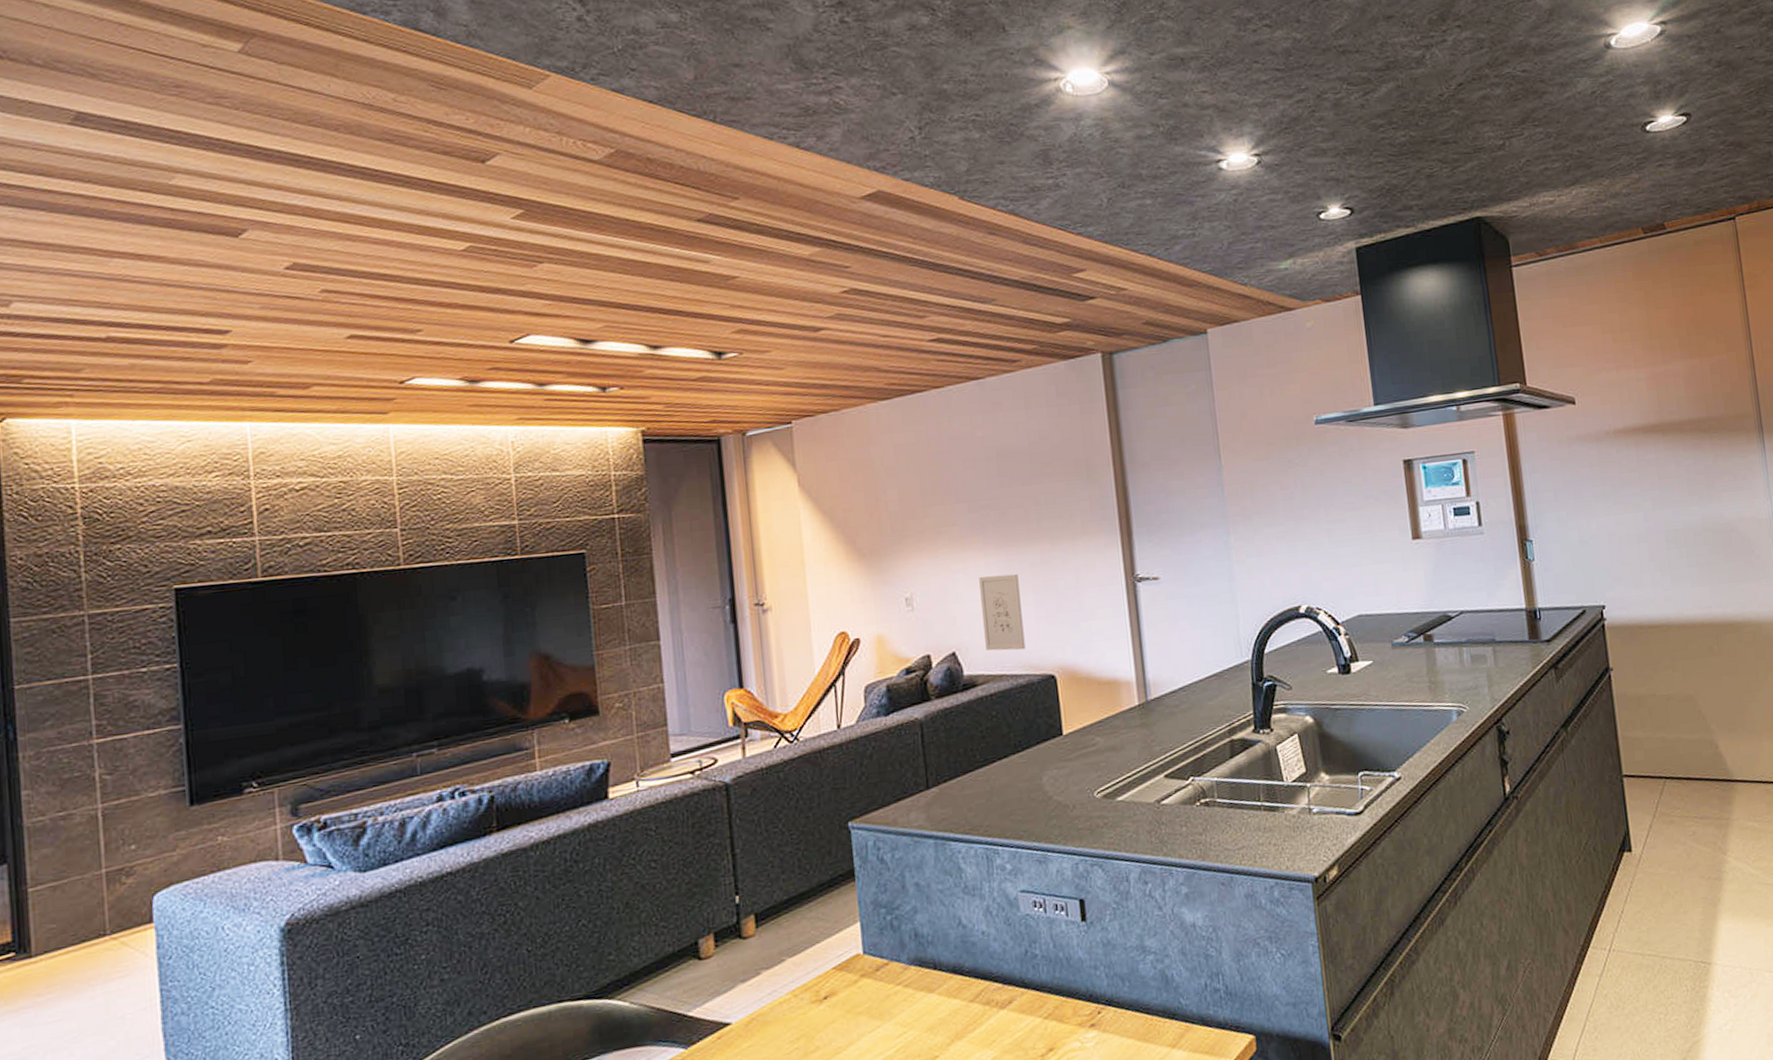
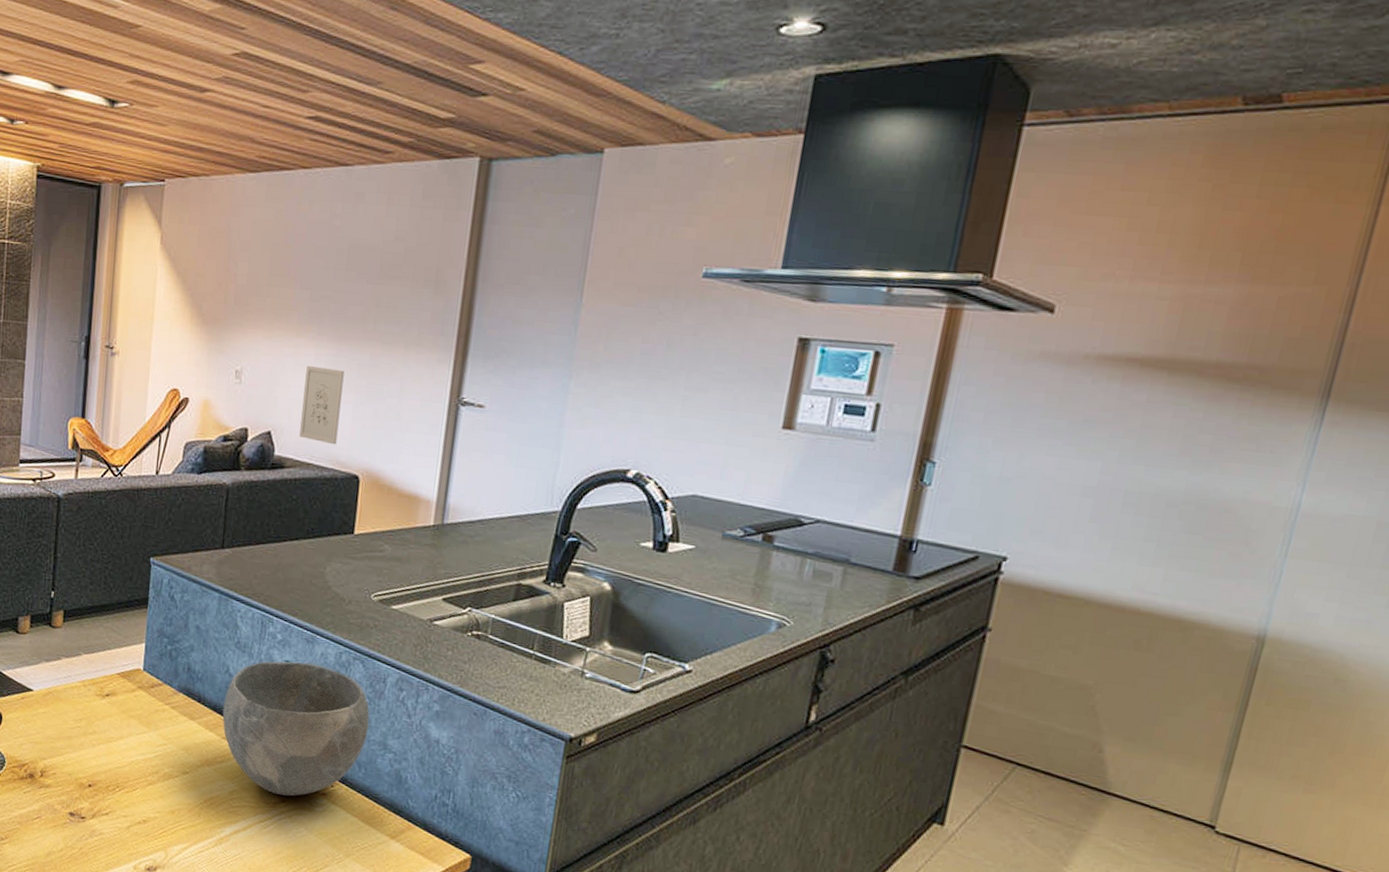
bowl: none [962,884,1123,1045] -> present [222,661,370,796]

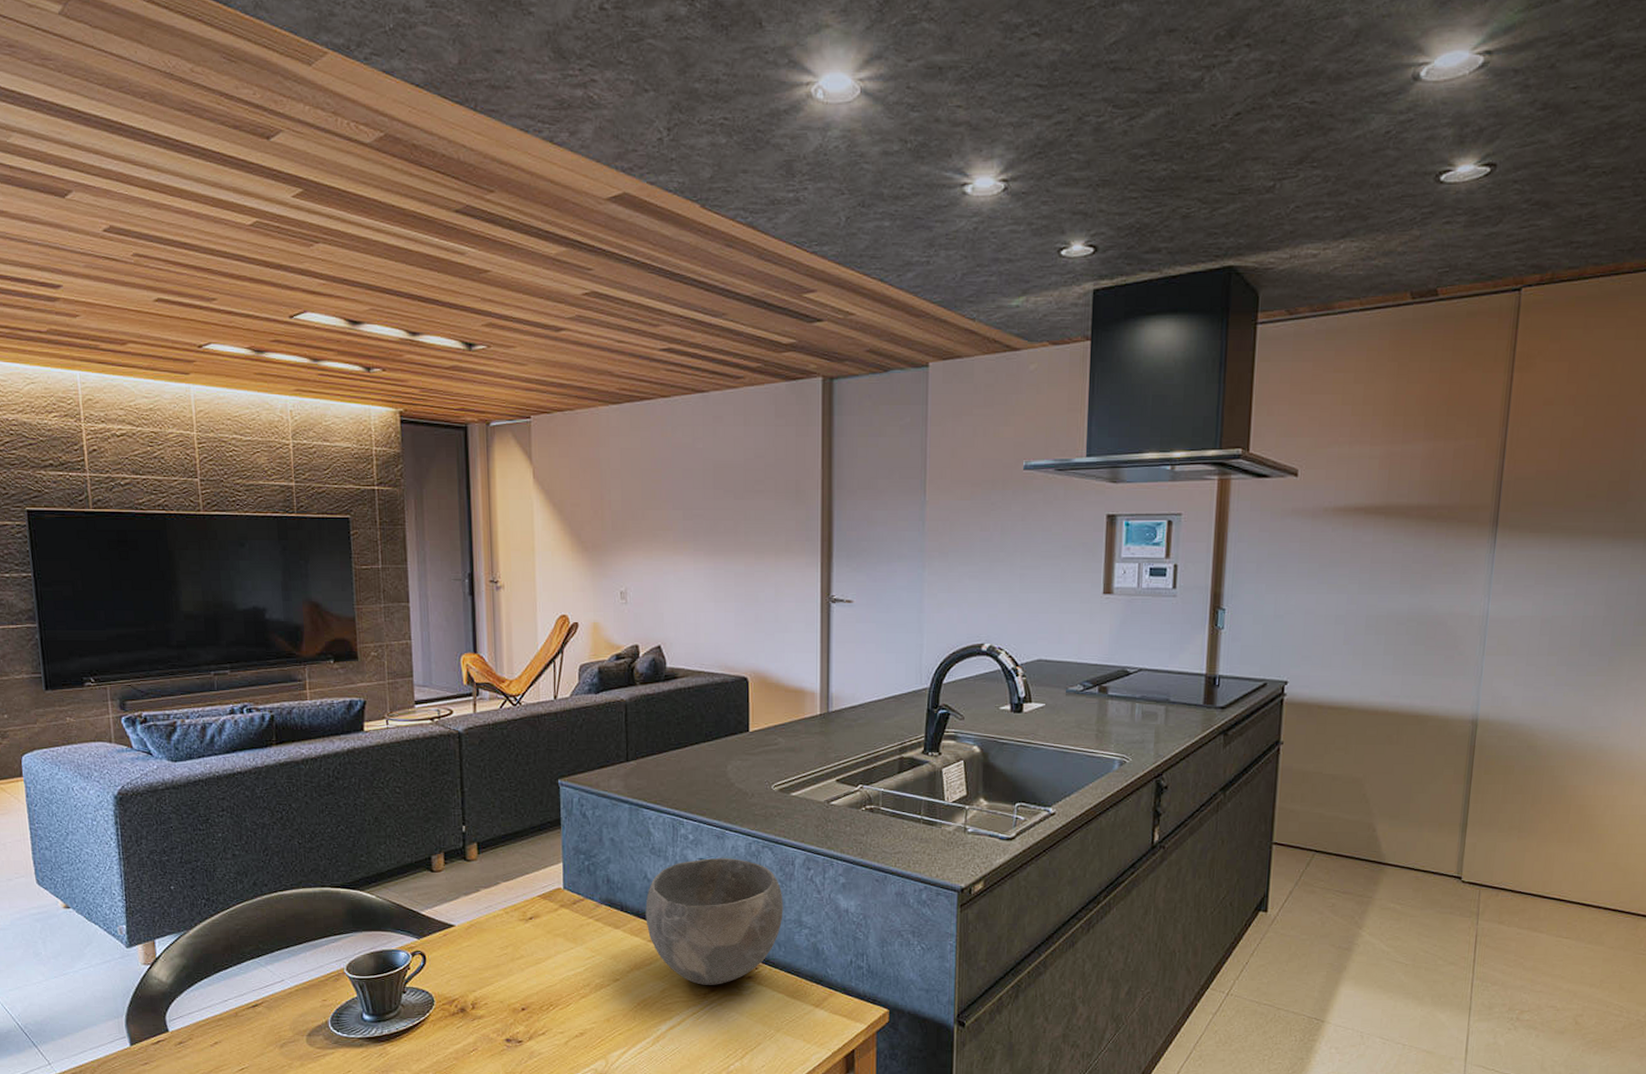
wall art: present [299,365,345,445] -> none [687,580,723,652]

